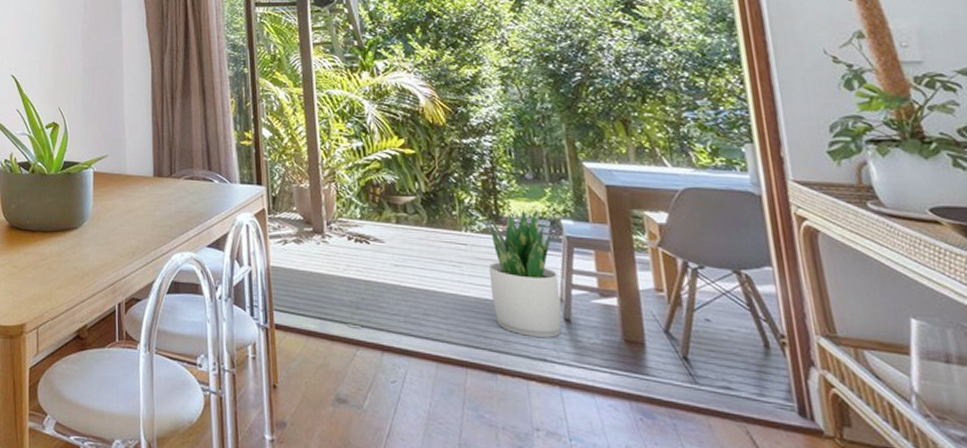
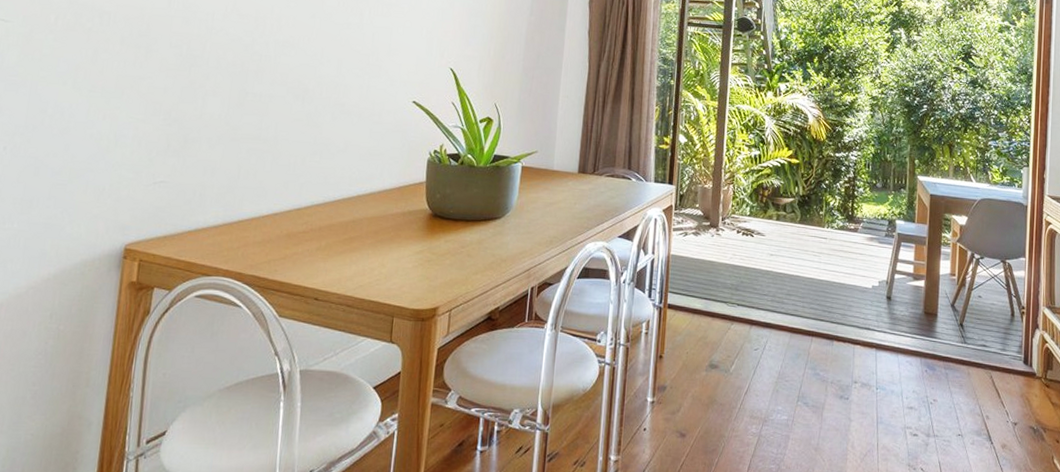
planter: present [488,210,562,339] -> none [838,211,888,312]

